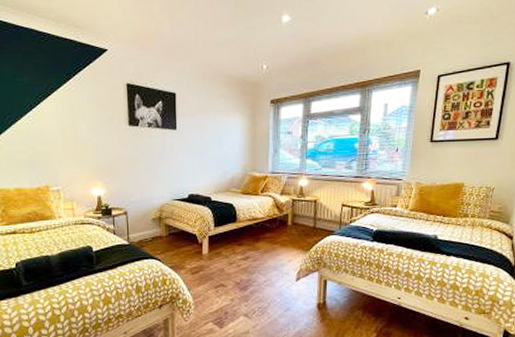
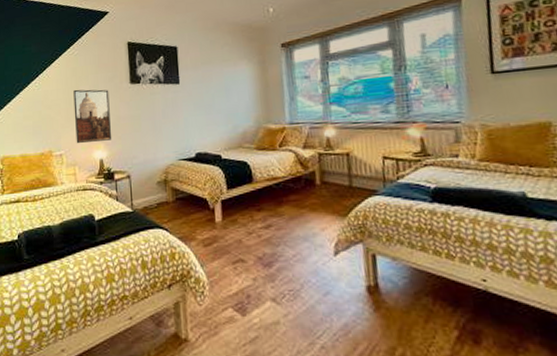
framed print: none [70,127,110,181] -> present [73,89,112,144]

